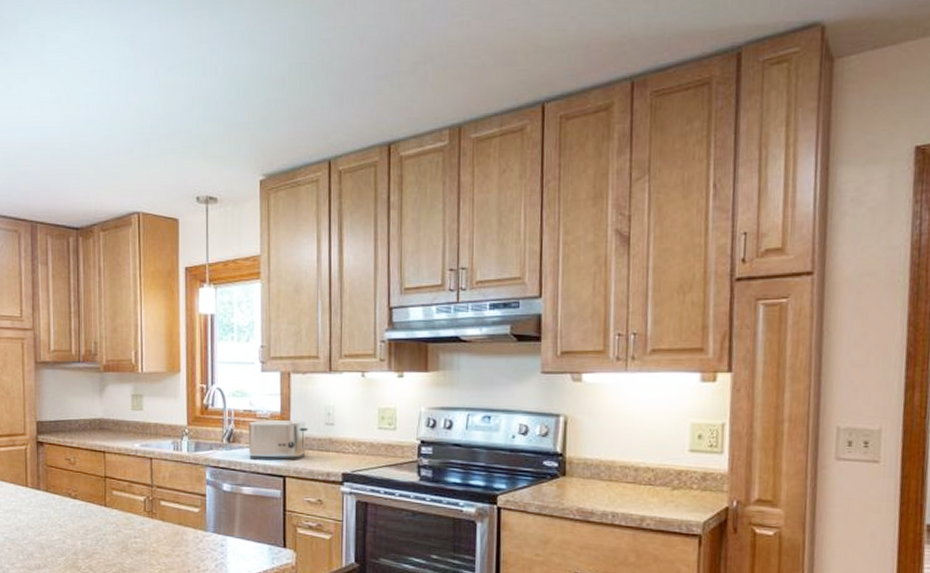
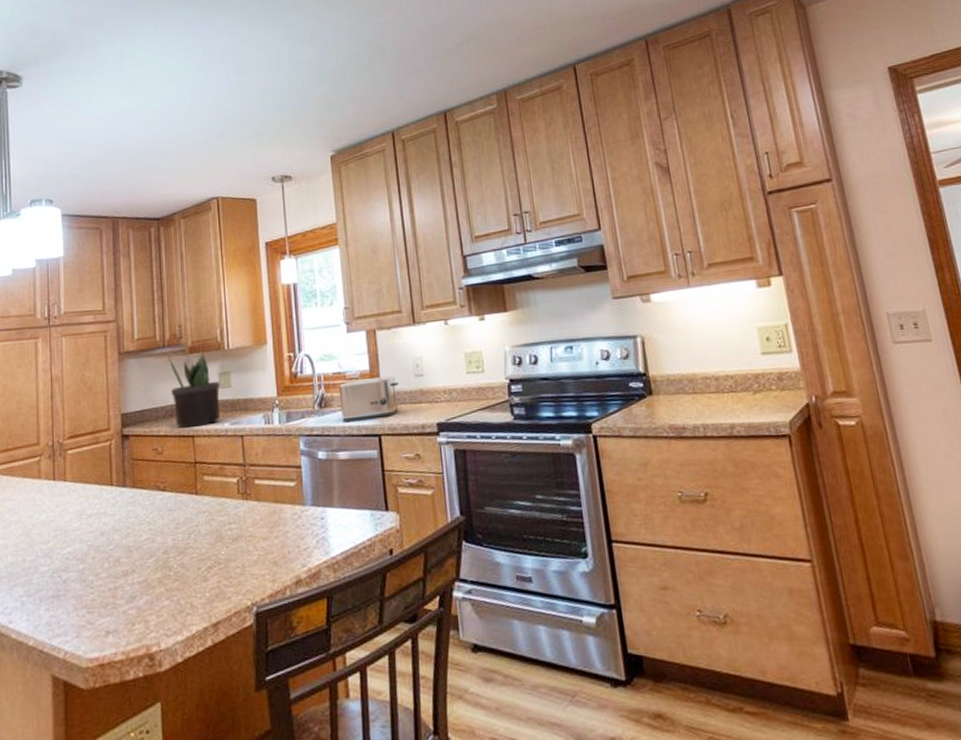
planter: none [82,372,133,444] -> present [167,353,221,429]

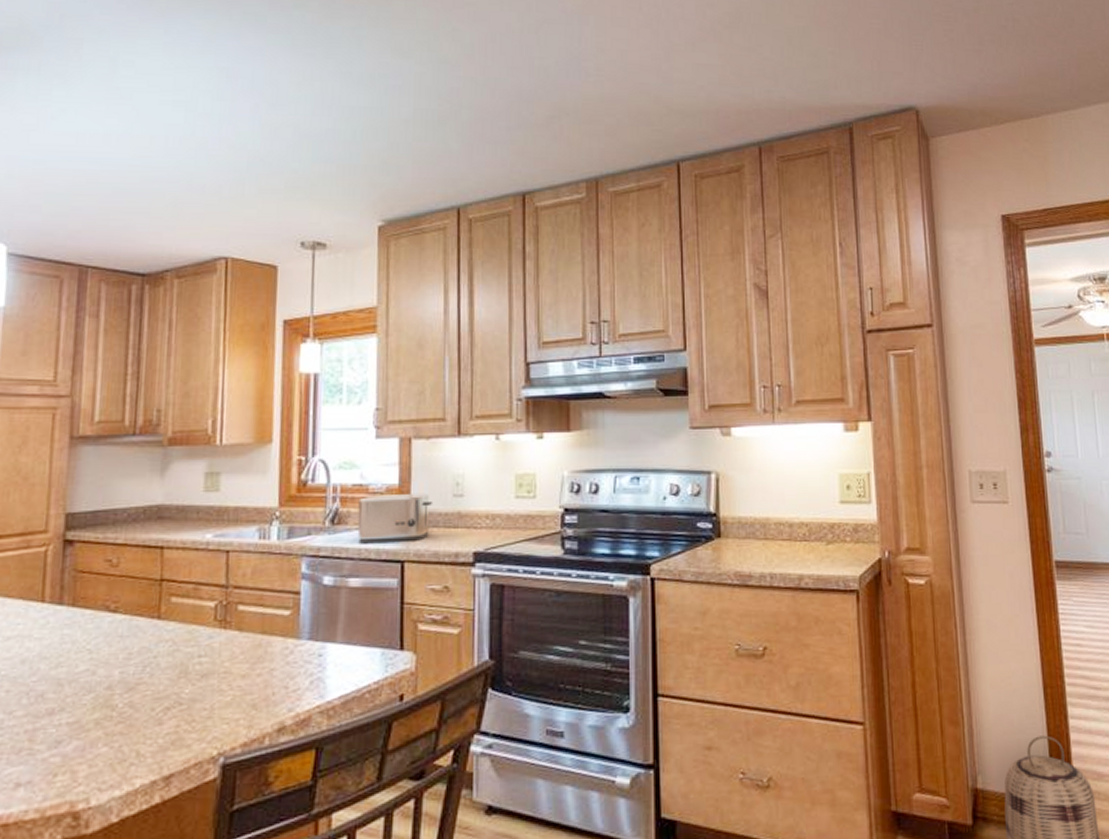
planter: present [167,353,221,429] -> none [138,446,206,538]

